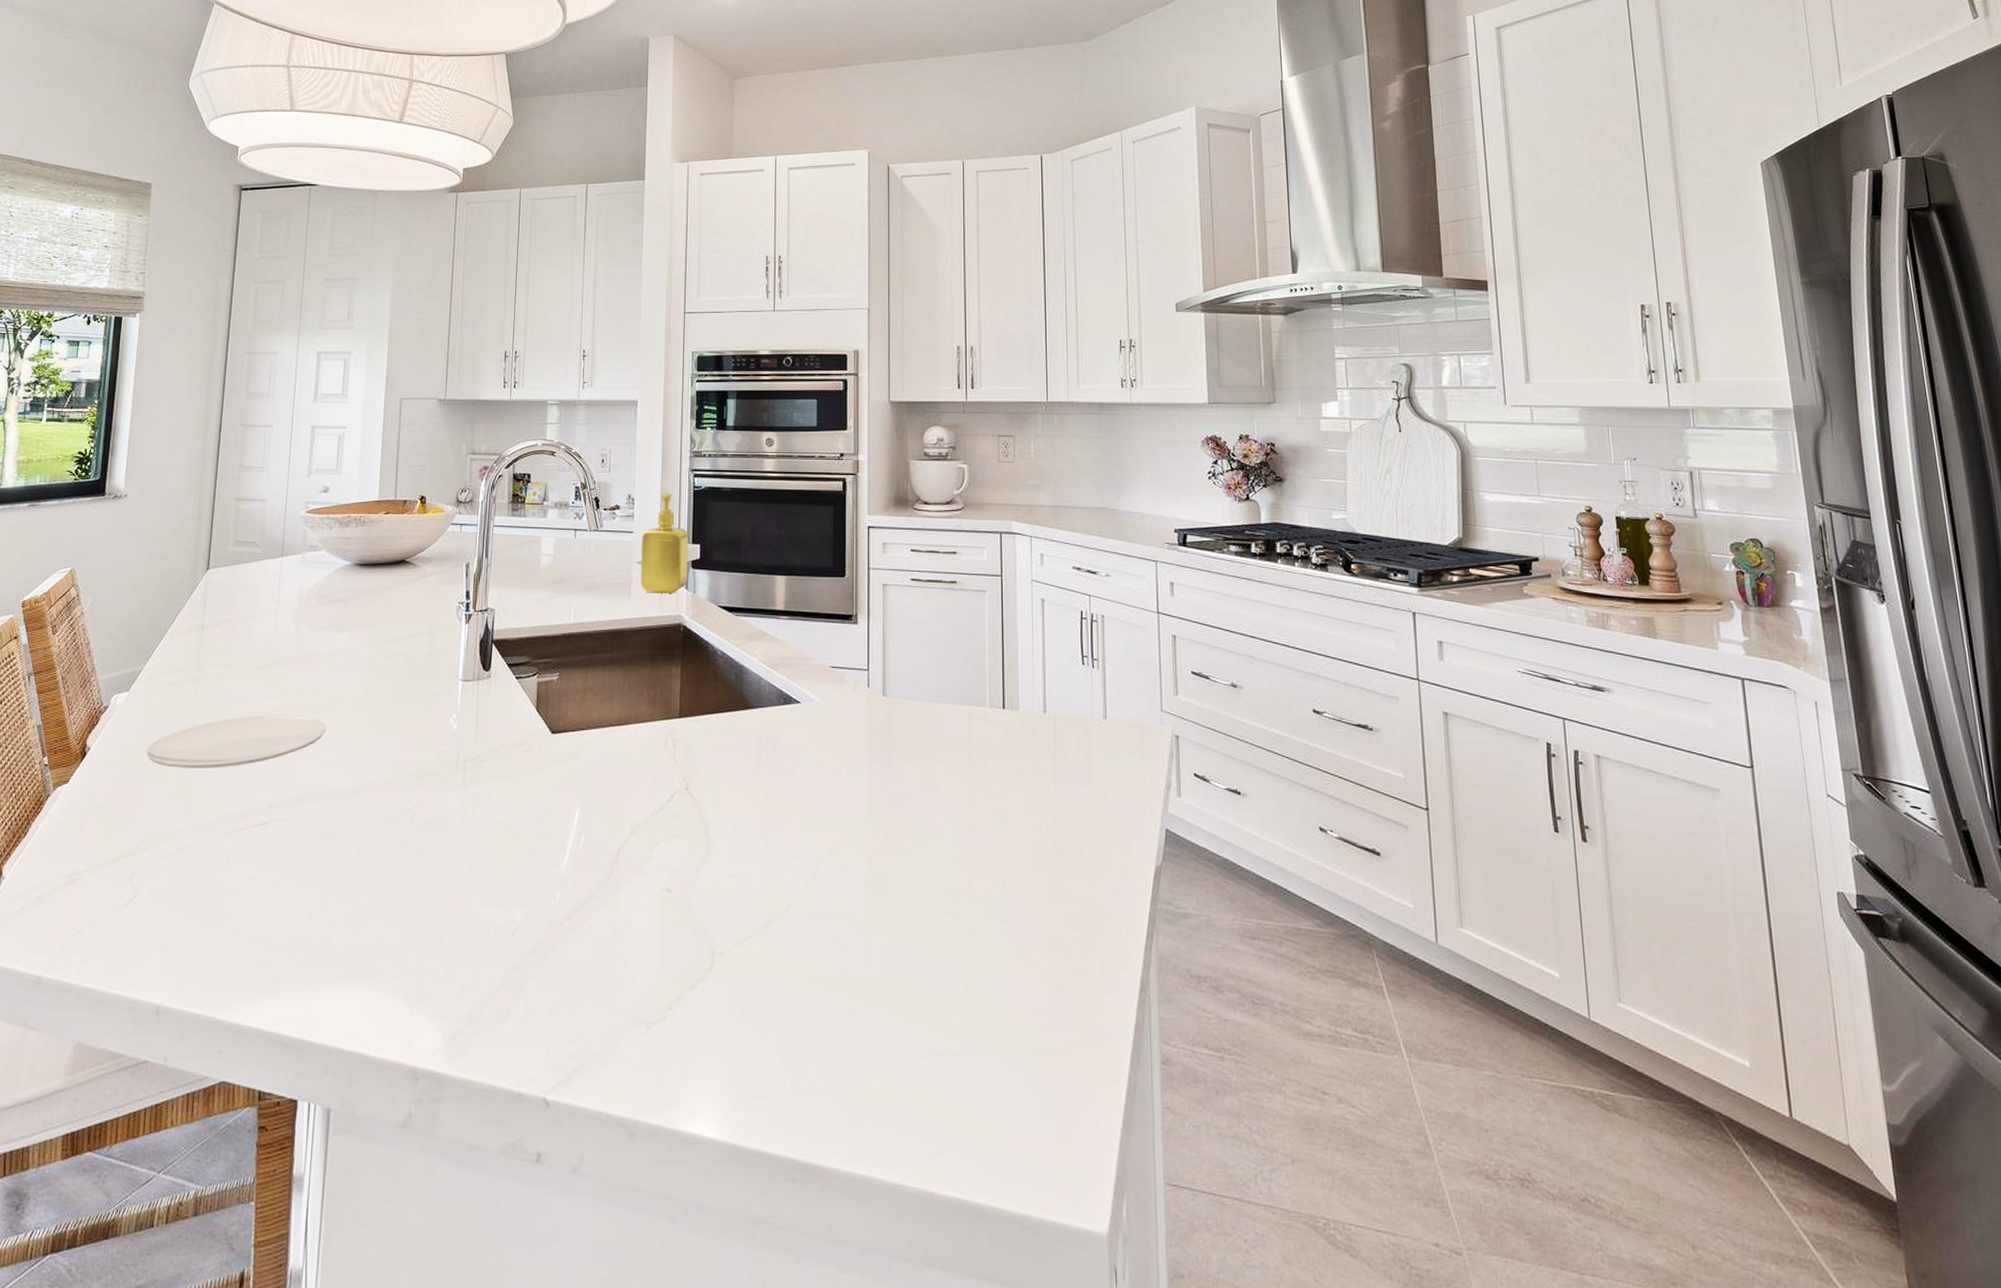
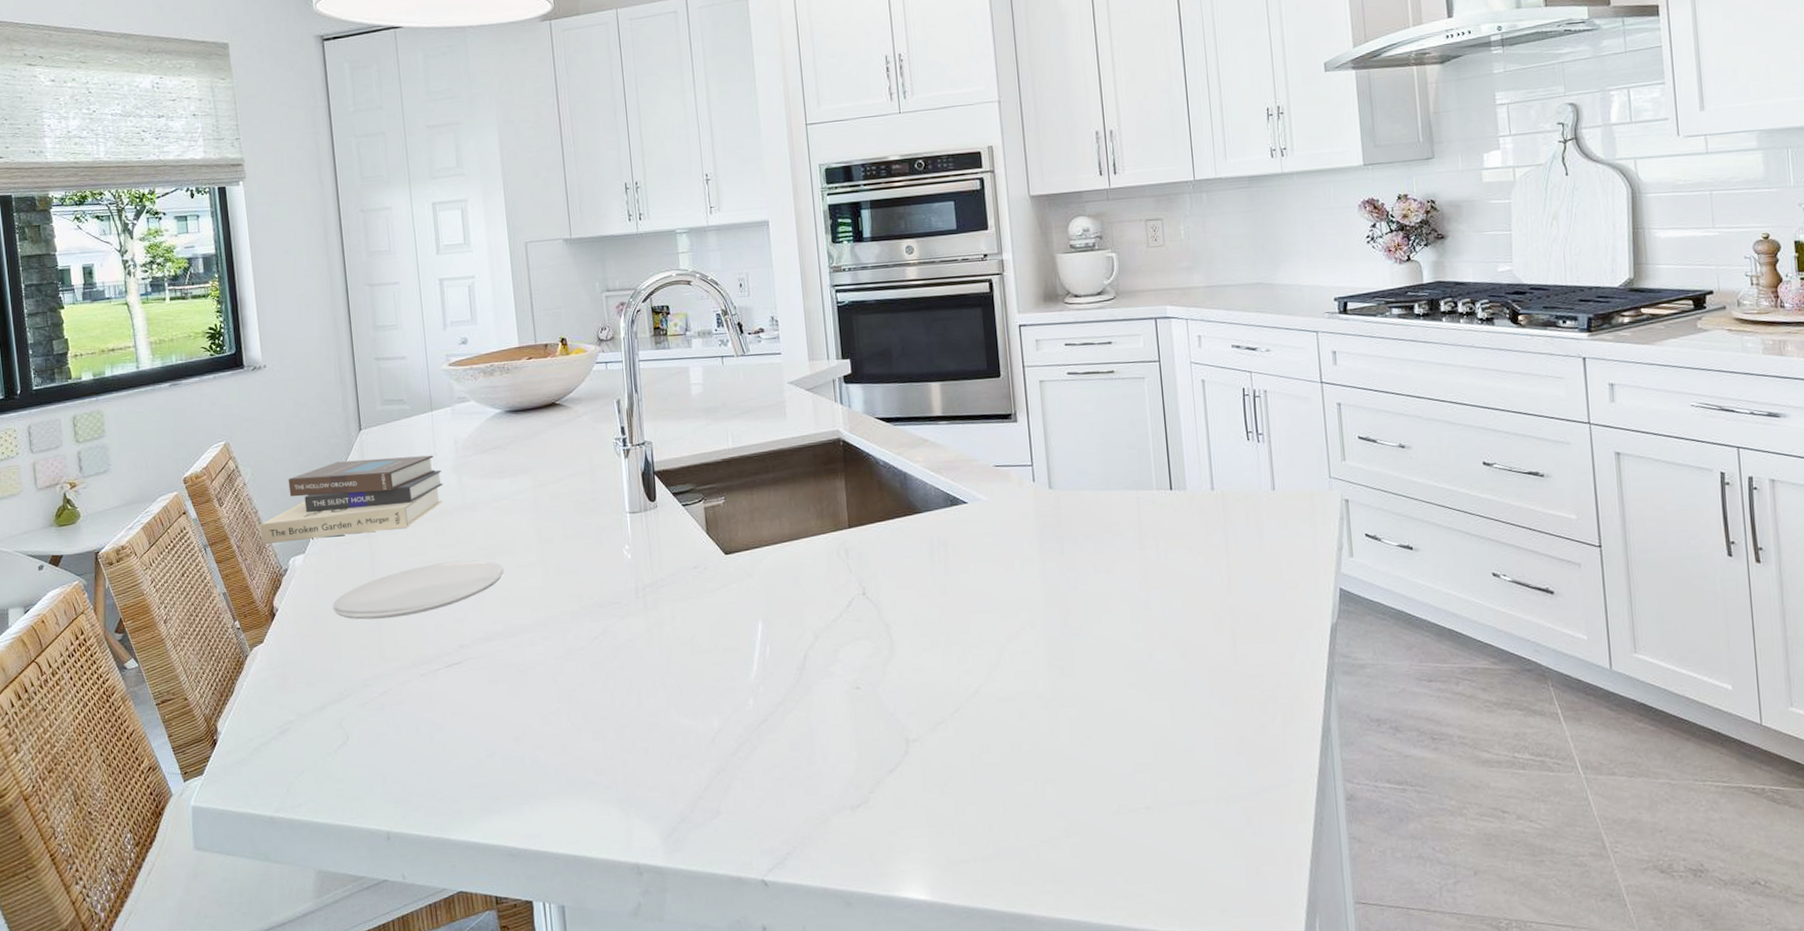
books: none [87,599,282,679] -> present [260,455,443,545]
soap dispenser: present [640,492,689,593] -> none [789,310,842,412]

